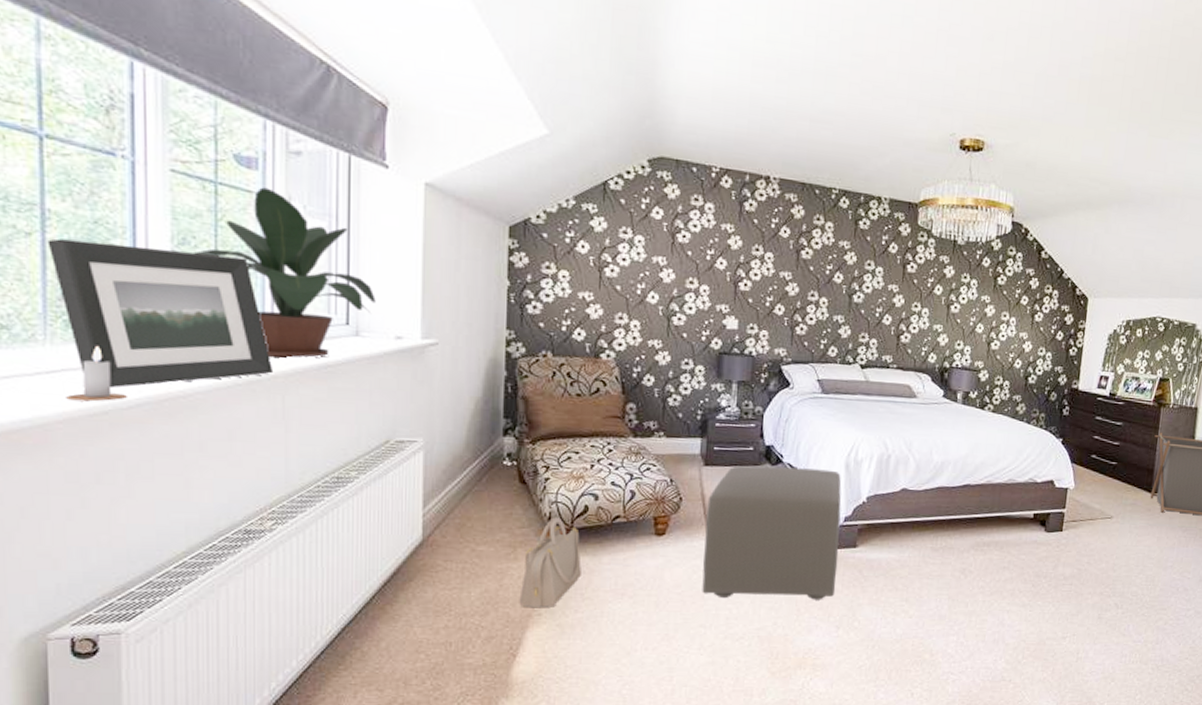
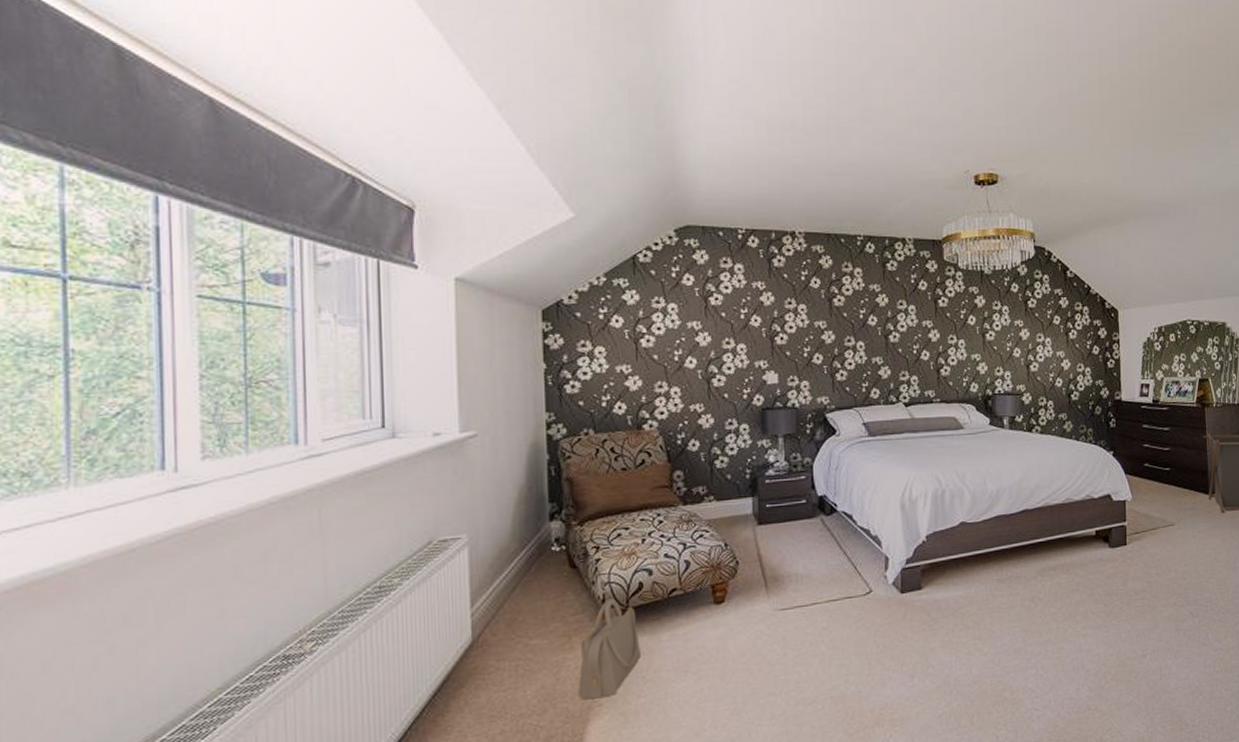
picture frame: present [47,238,274,389] -> none [71,374,309,524]
candle: present [66,345,129,402] -> none [91,481,157,542]
potted plant: present [194,187,376,359] -> none [223,301,411,470]
ottoman: present [702,465,842,600] -> none [765,513,905,662]

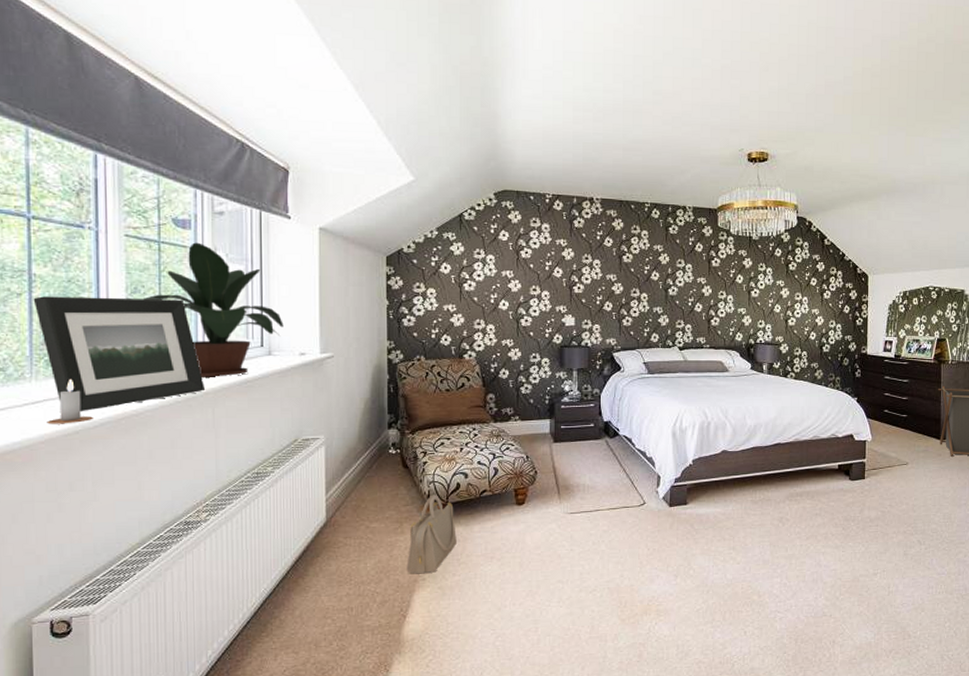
picture frame: none [71,374,309,524] -> present [33,296,206,412]
candle: none [91,481,157,542] -> present [47,378,95,424]
potted plant: none [223,301,411,470] -> present [143,242,284,377]

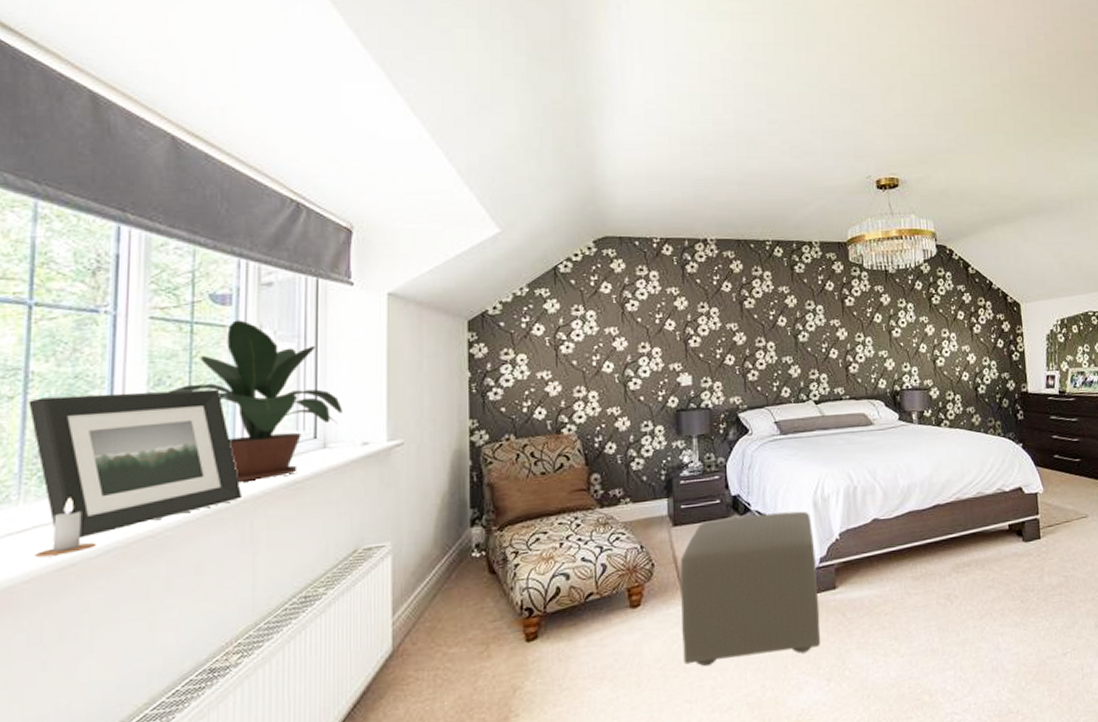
handbag: present [406,495,457,574] -> none [495,604,557,710]
ottoman: none [558,439,672,556] -> present [680,511,820,667]

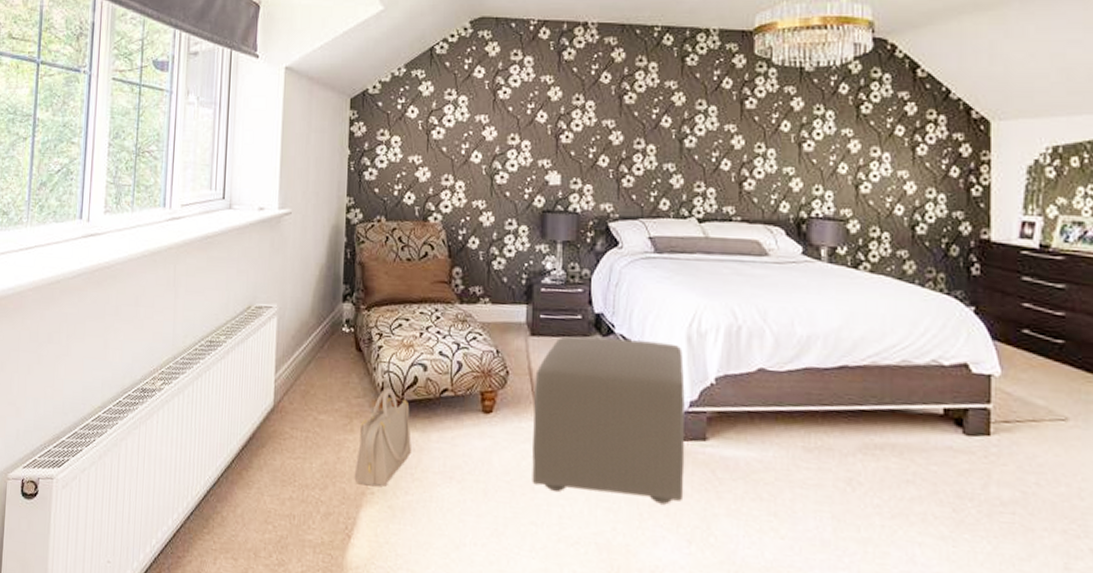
picture frame: present [28,389,243,539] -> none [35,141,170,261]
candle: present [35,497,98,558] -> none [35,225,74,273]
potted plant: present [169,320,342,482] -> none [123,85,245,231]
handbag: none [495,604,557,710] -> present [354,387,411,486]

